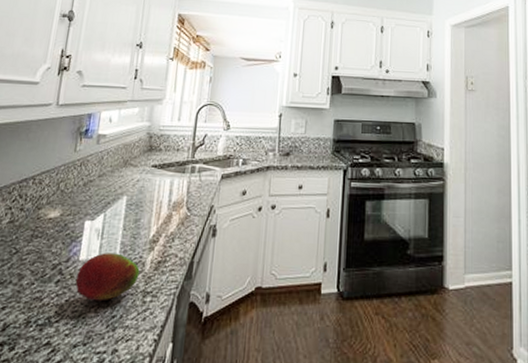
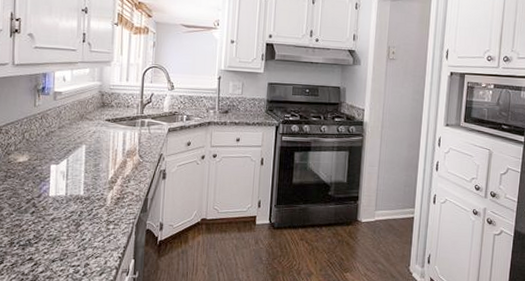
fruit: present [75,253,140,301] -> none [48,190,102,228]

